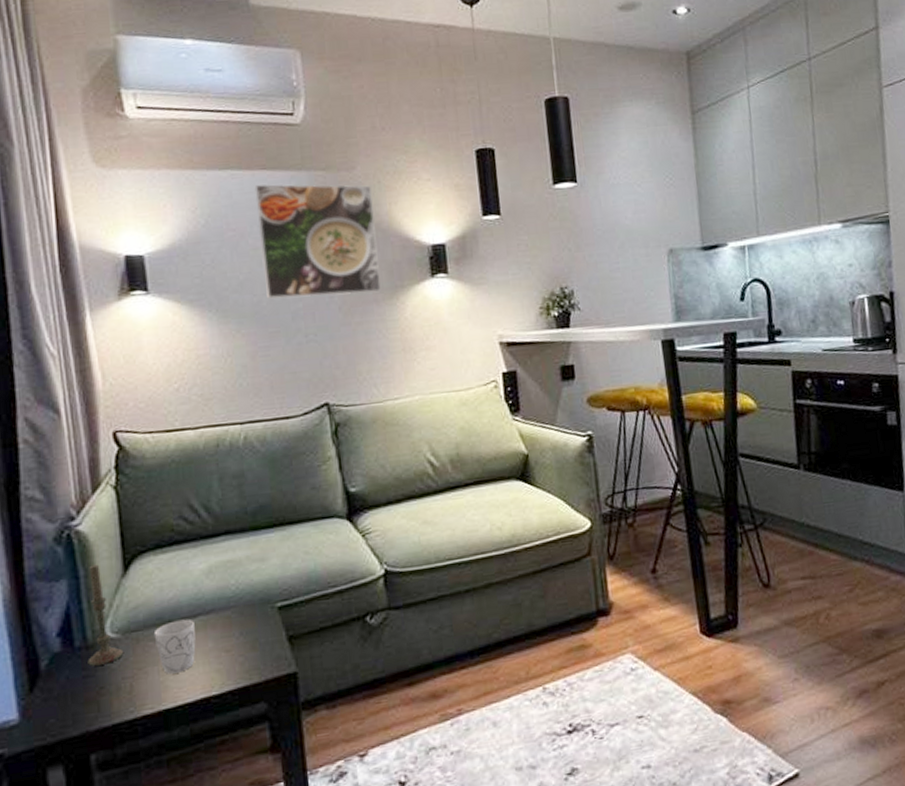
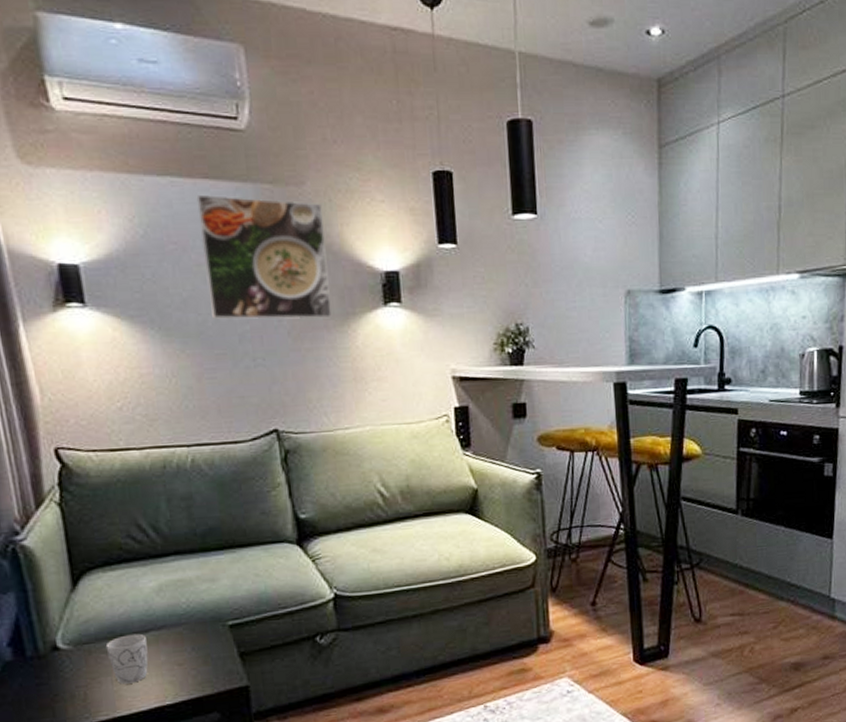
candle: present [87,564,124,666] -> none [36,579,77,675]

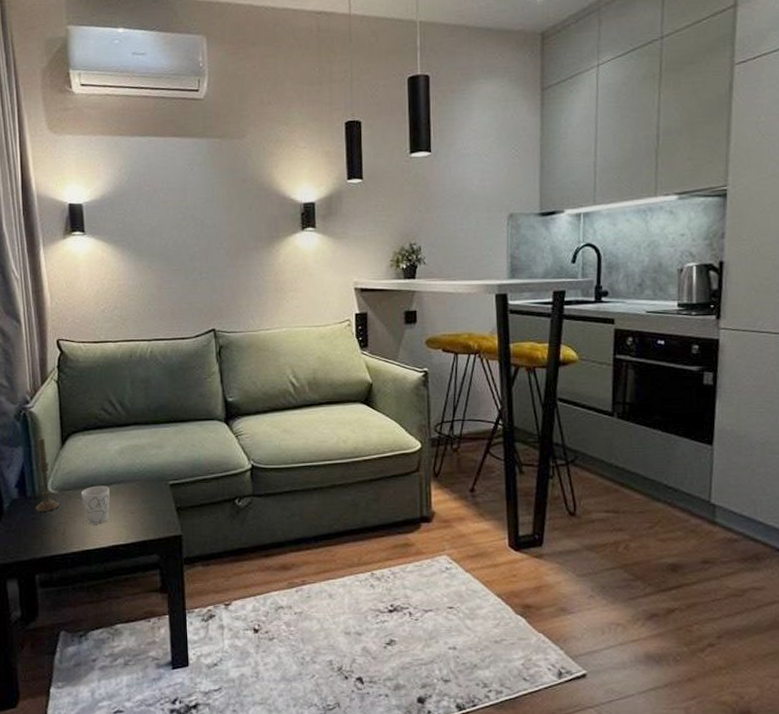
candle: none [36,579,77,675] -> present [35,438,60,512]
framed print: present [196,194,332,320] -> none [166,149,261,243]

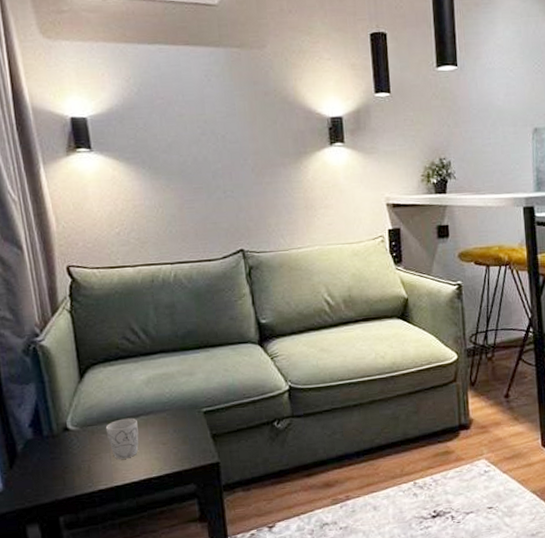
candle: present [35,438,60,512] -> none [52,372,83,451]

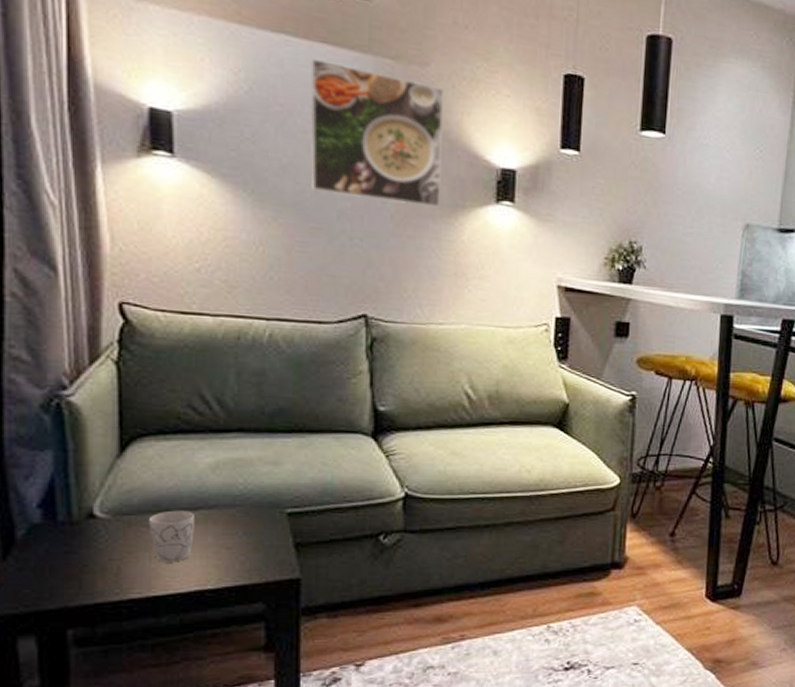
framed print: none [179,58,287,159] -> present [310,58,444,208]

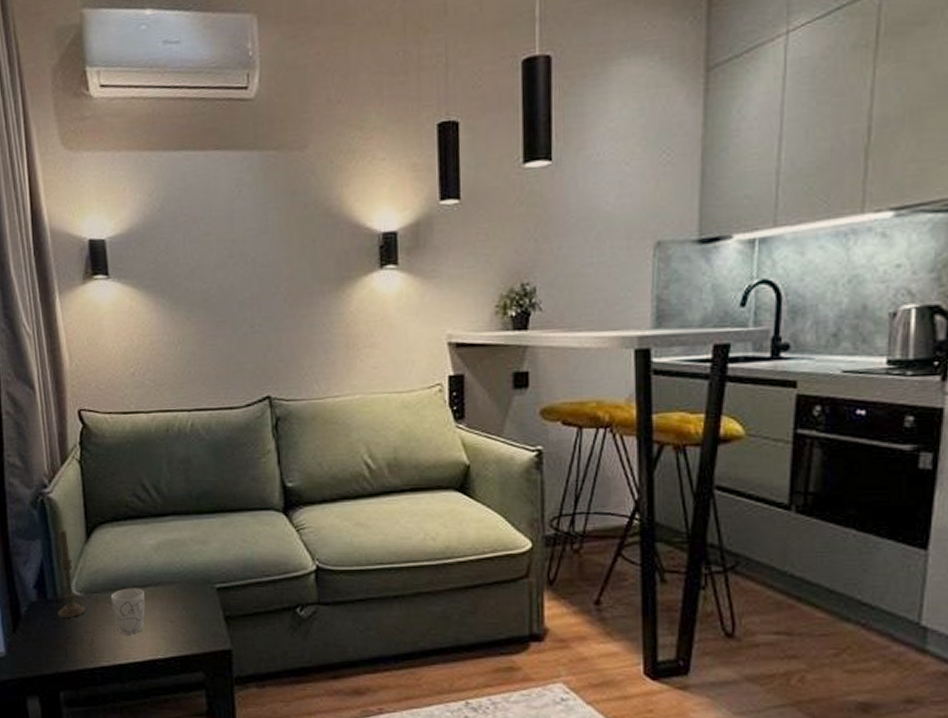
candle: none [71,440,113,543] -> present [57,529,87,618]
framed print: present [310,58,444,208] -> none [207,165,327,287]

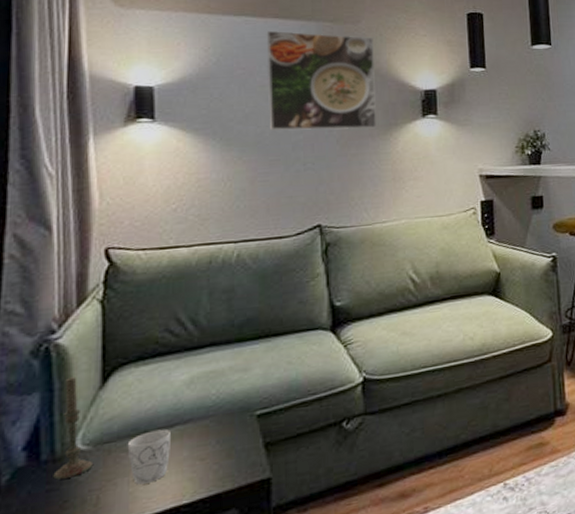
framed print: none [207,165,327,287] -> present [266,30,376,131]

